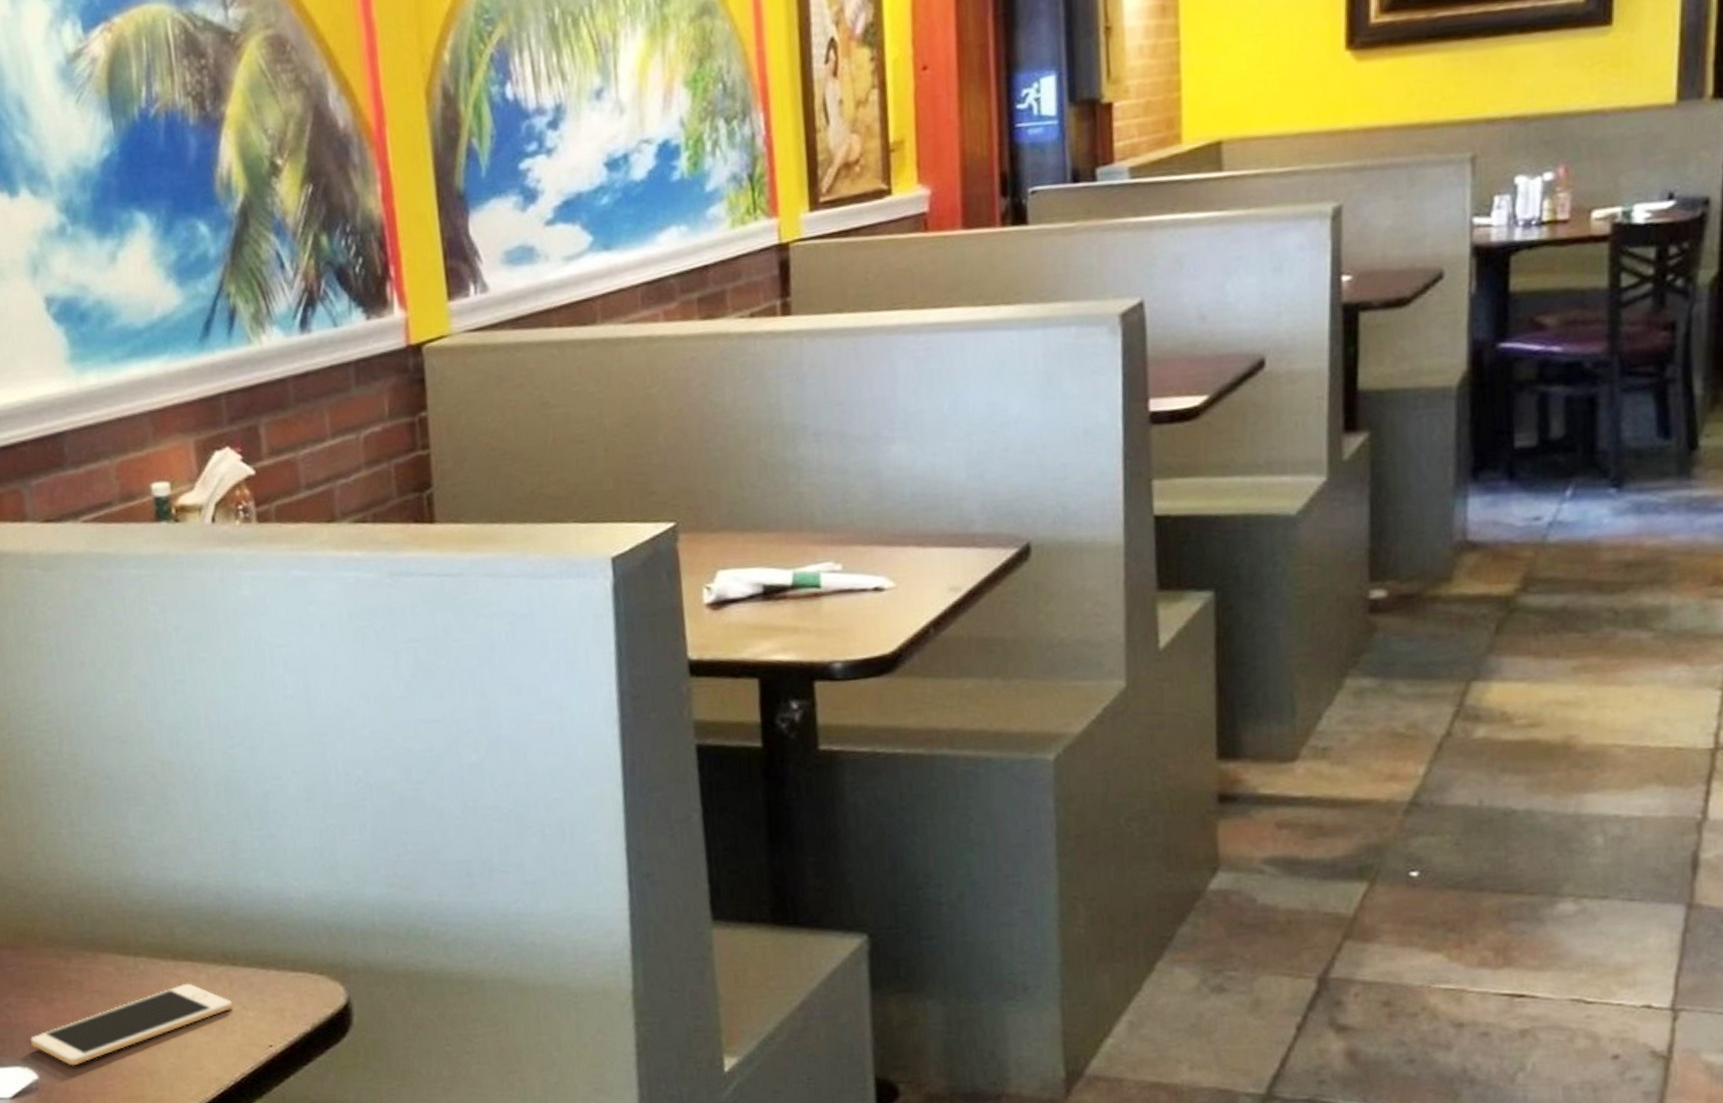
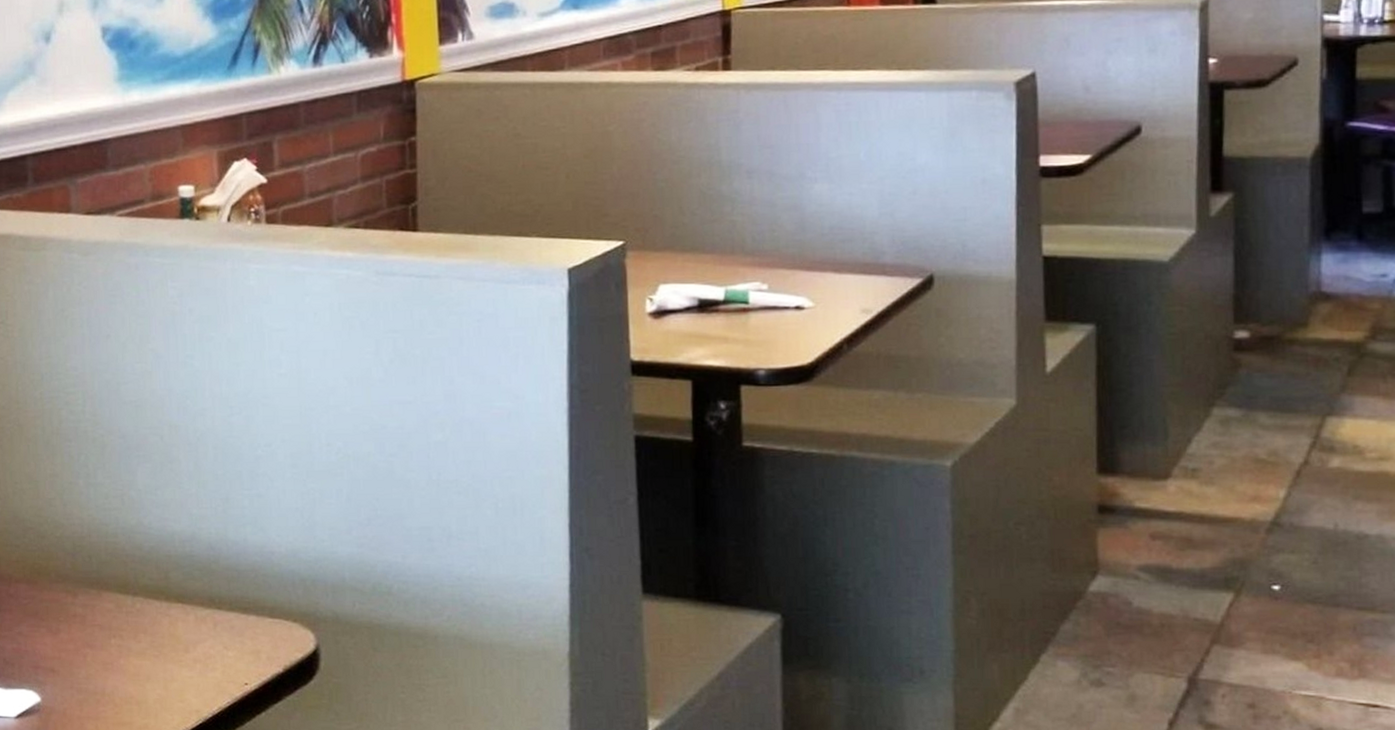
cell phone: present [31,983,234,1066] -> none [37,622,216,692]

